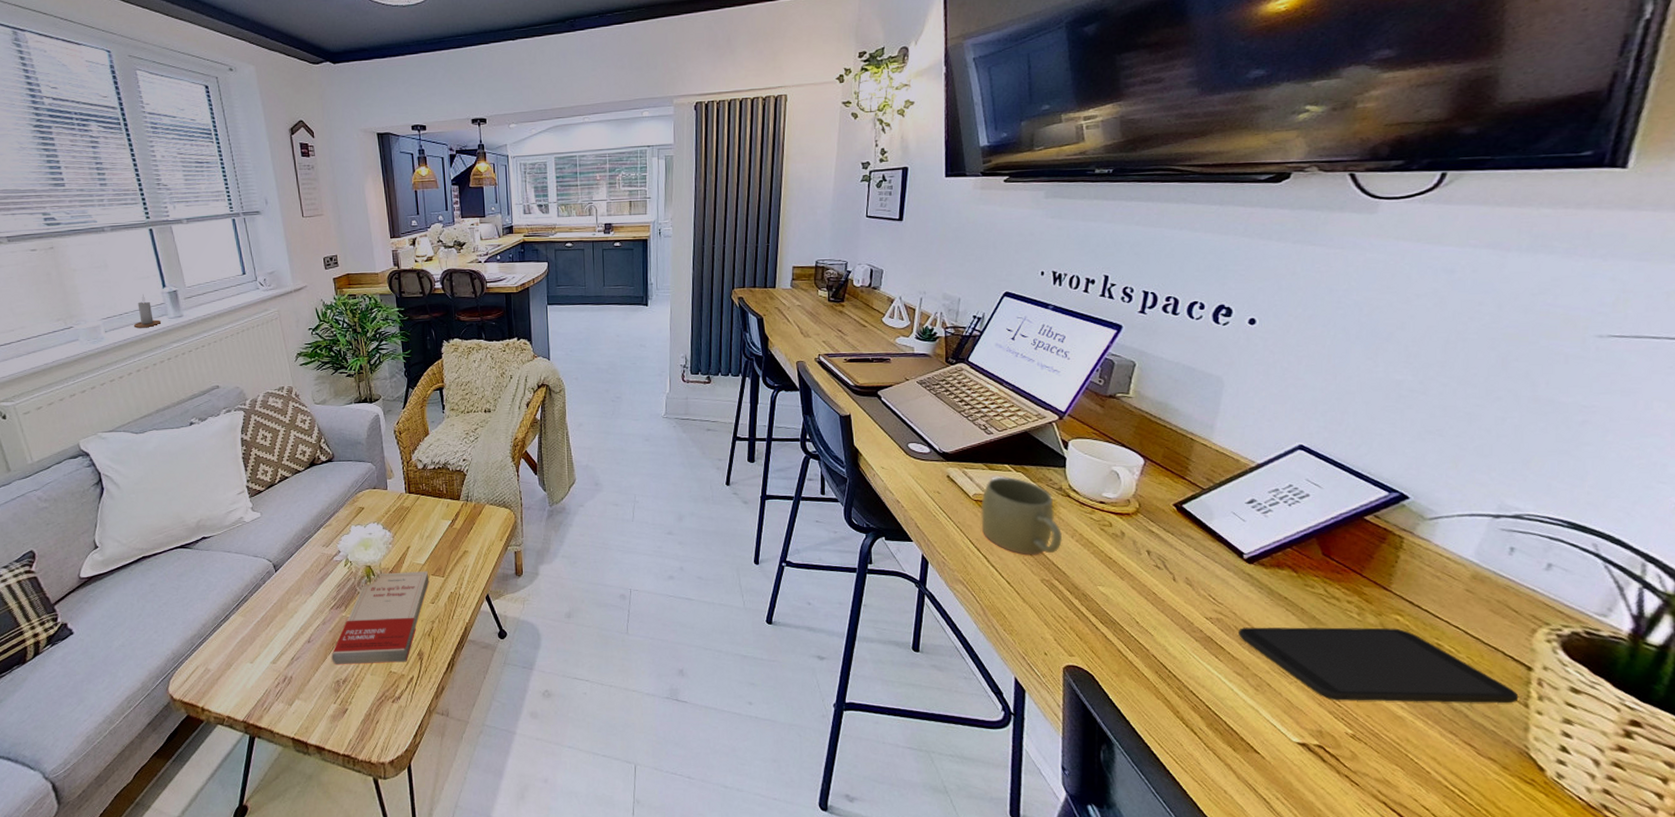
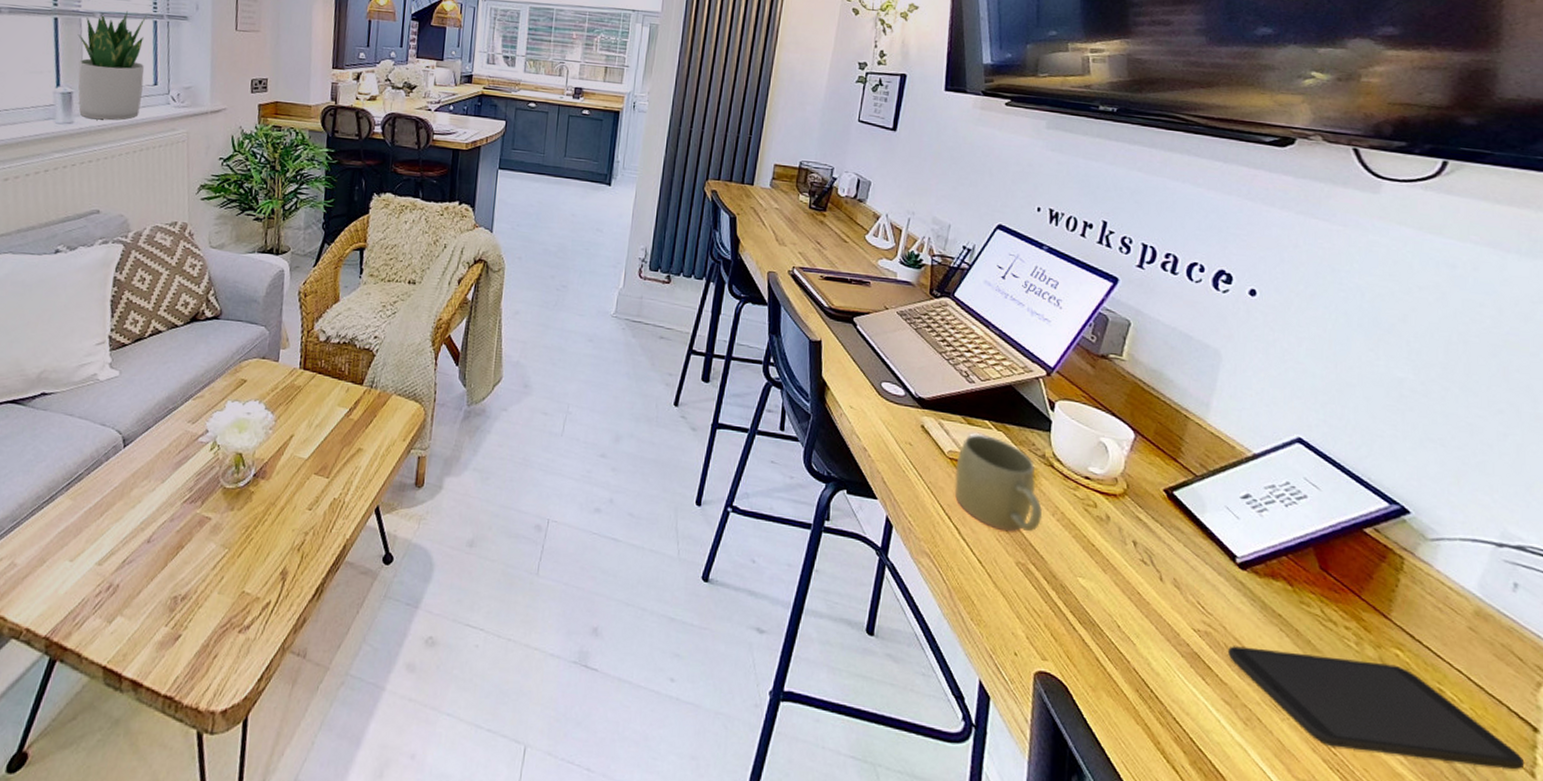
candle: present [133,293,161,328] -> none [11,90,45,131]
planter: none [171,214,235,311] -> present [77,11,148,121]
book: present [330,571,430,665] -> none [172,465,311,582]

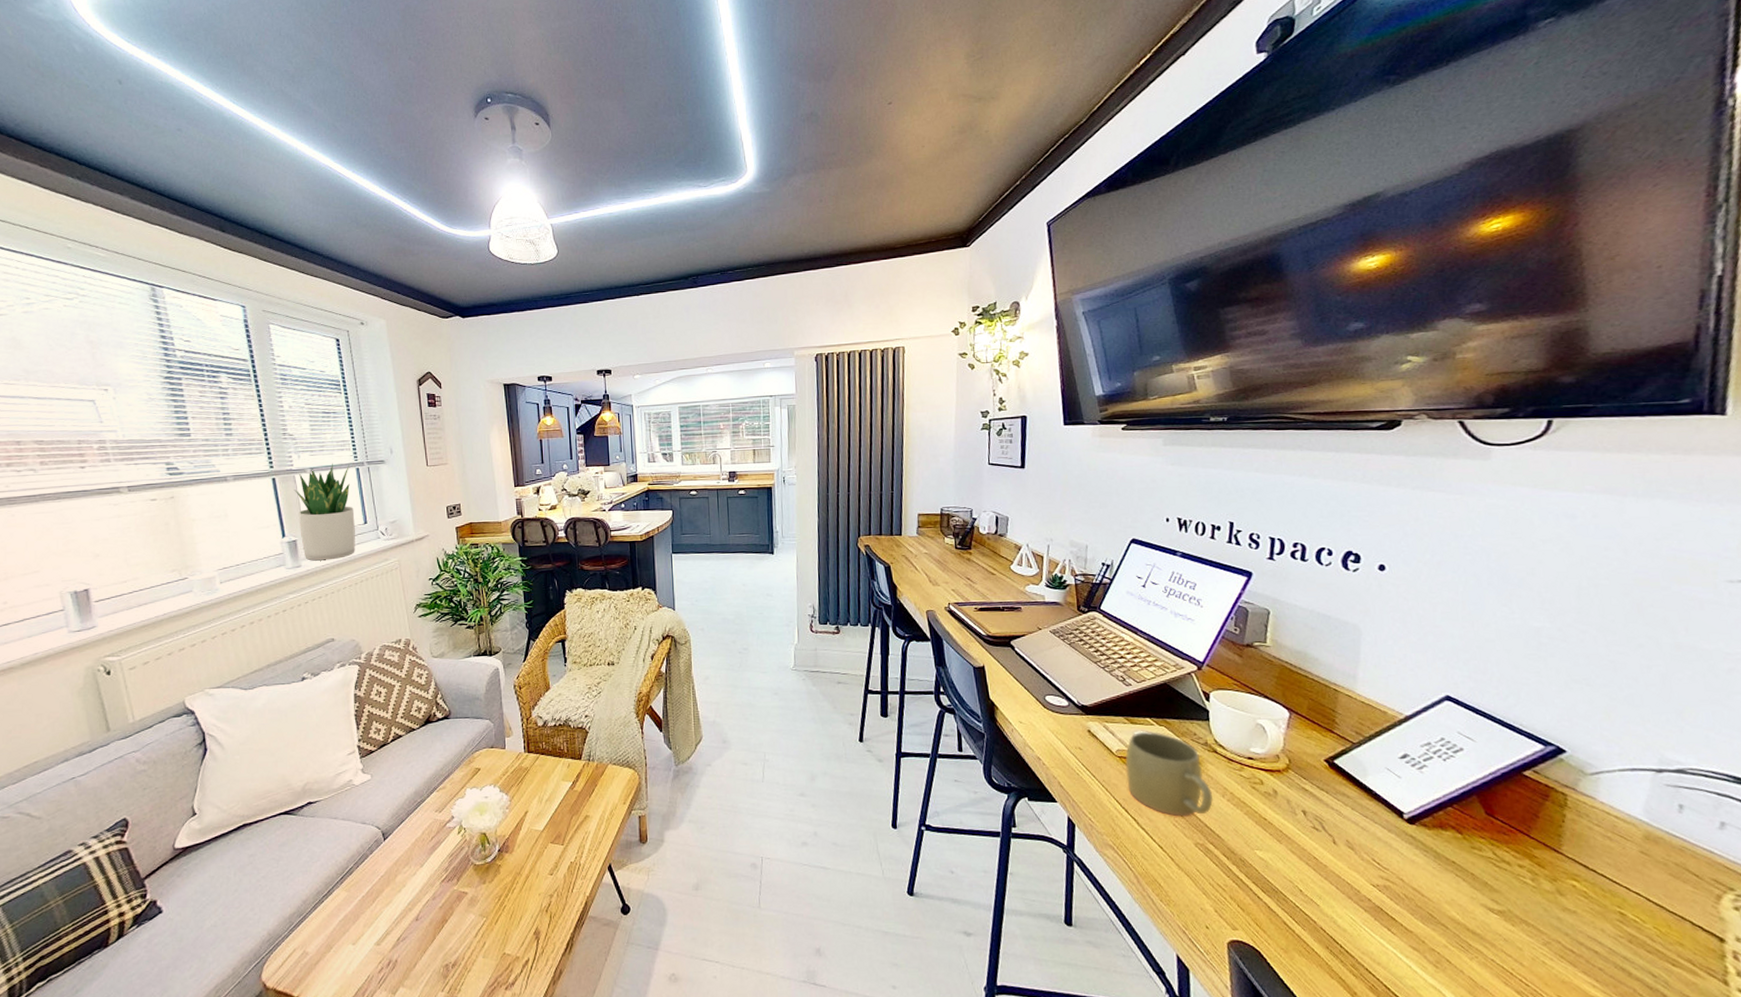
mobile phone: present [1228,646,1525,769] -> none [1409,895,1716,980]

